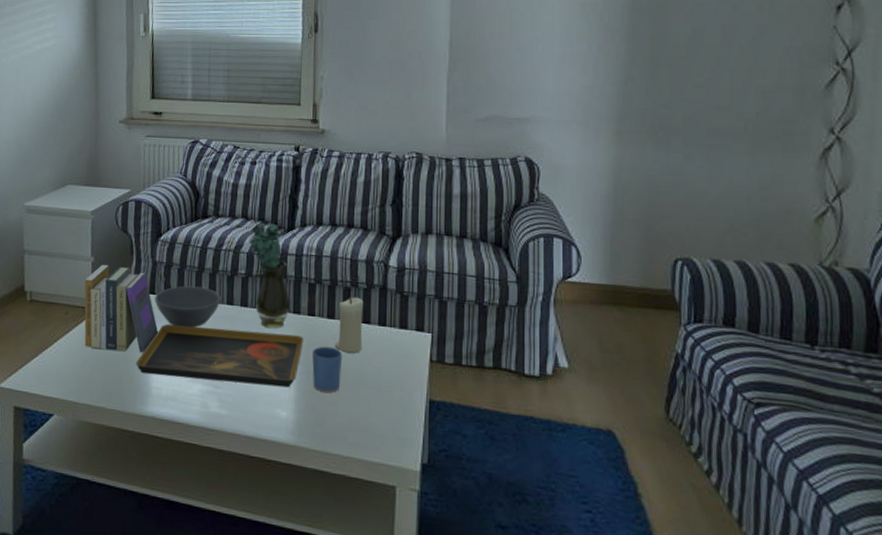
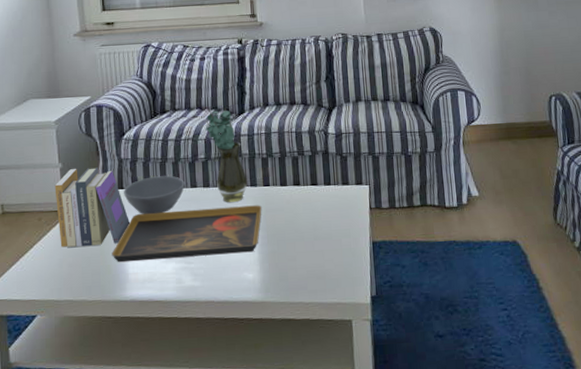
mug: present [312,346,342,393] -> none [270,210,297,250]
candle: present [335,296,364,353] -> none [290,164,313,213]

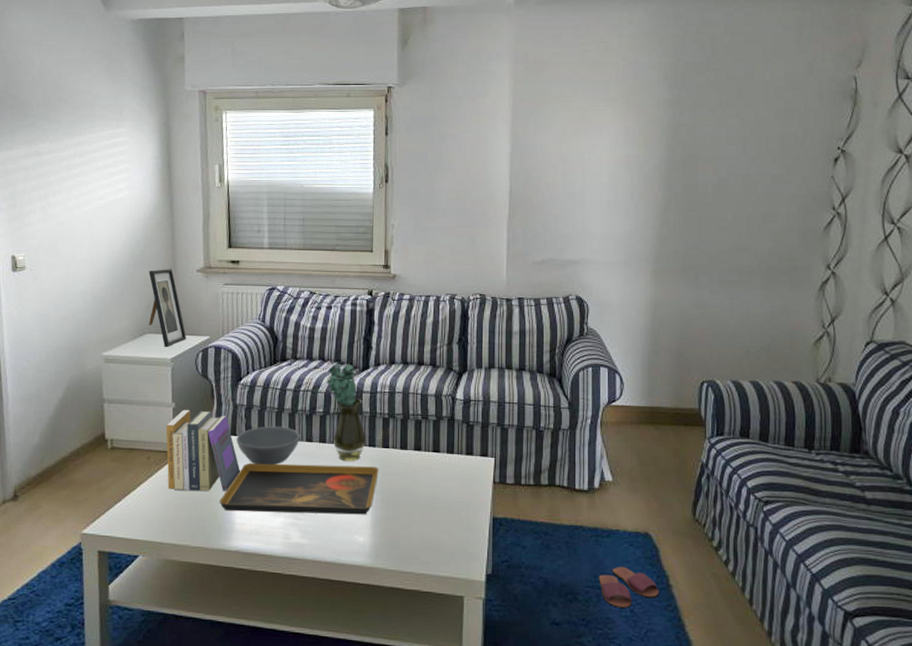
picture frame: none [27,35,69,110] -> present [148,269,187,347]
slippers: none [474,274,532,314] -> present [598,566,659,608]

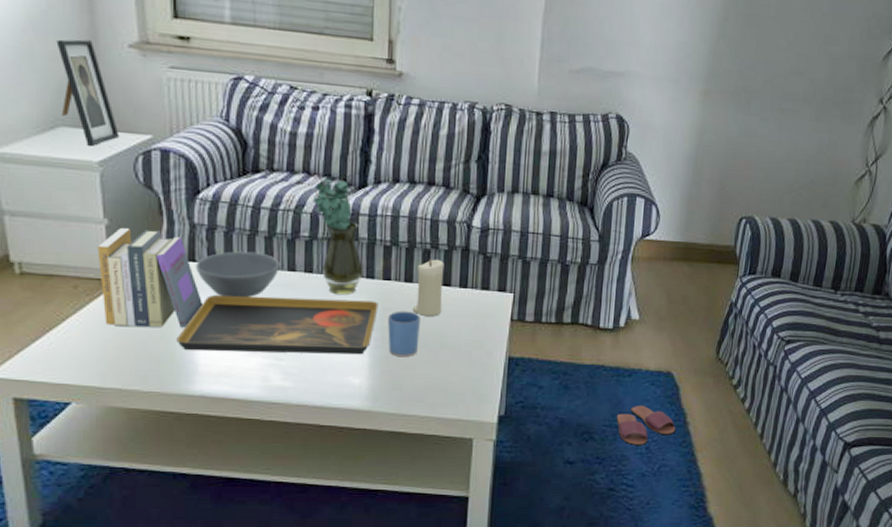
mug: none [387,475,414,517] -> present [388,310,420,356]
candle: none [408,428,434,480] -> present [413,259,444,316]

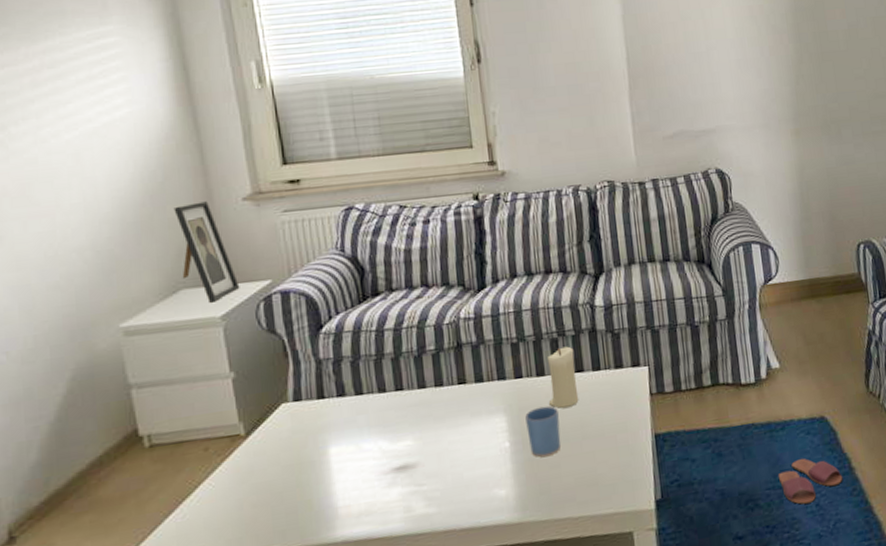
books: present [97,228,202,328] -> none [225,373,336,484]
decorative tray: present [176,295,378,355] -> none [312,402,514,494]
soup bowl: present [196,251,280,298] -> none [325,375,410,430]
vase: present [312,175,363,294] -> none [434,283,494,403]

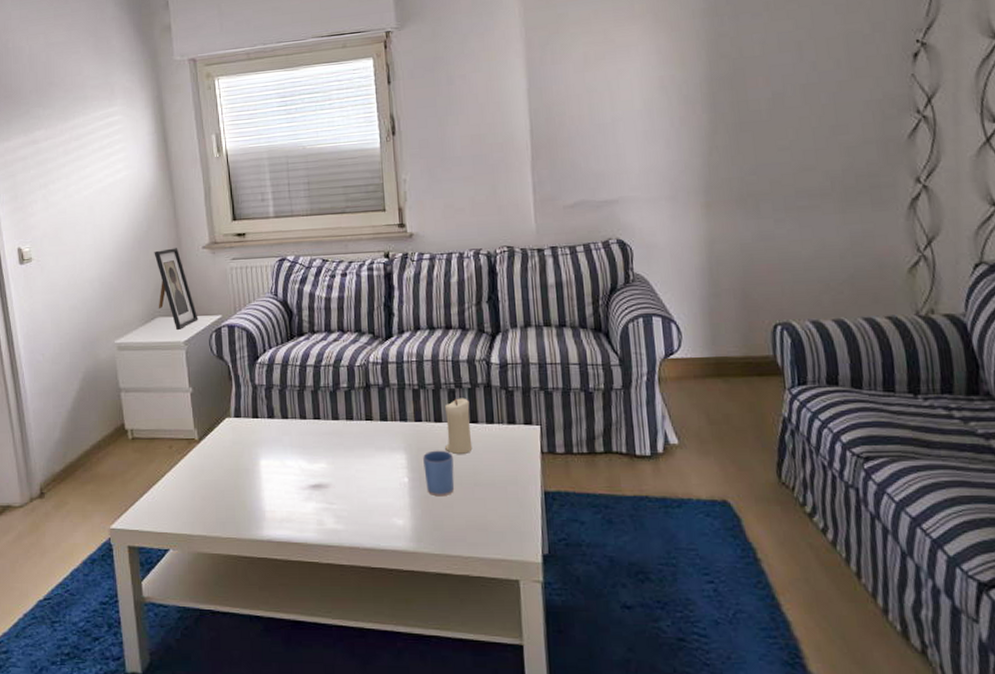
slippers: present [778,458,843,505] -> none [672,539,746,587]

